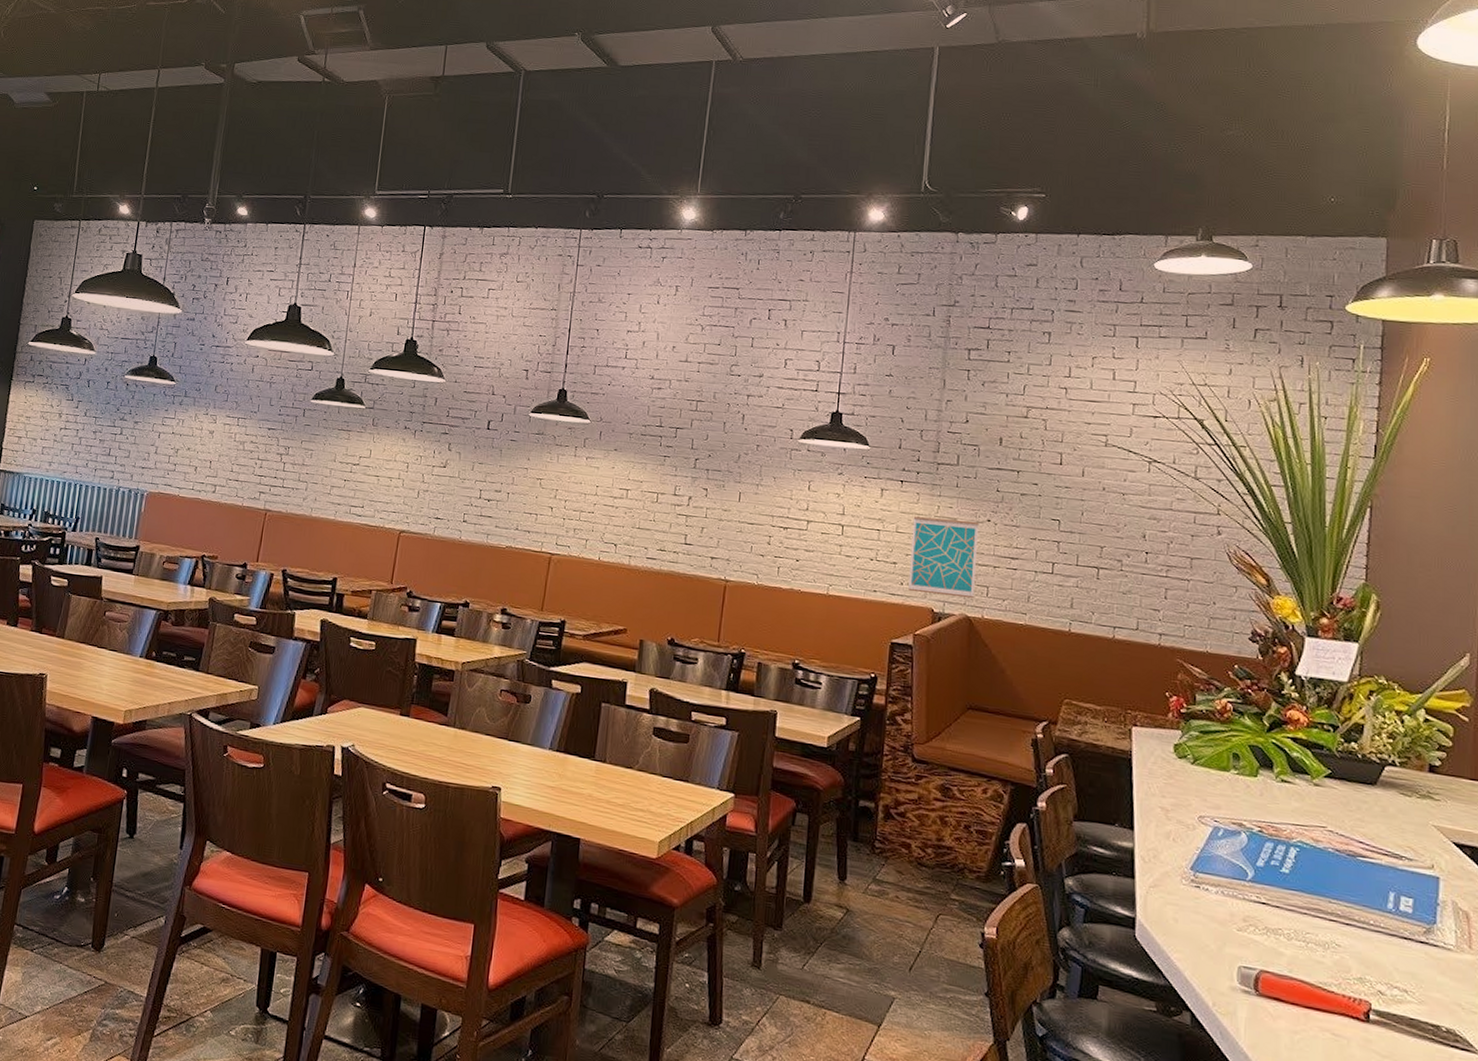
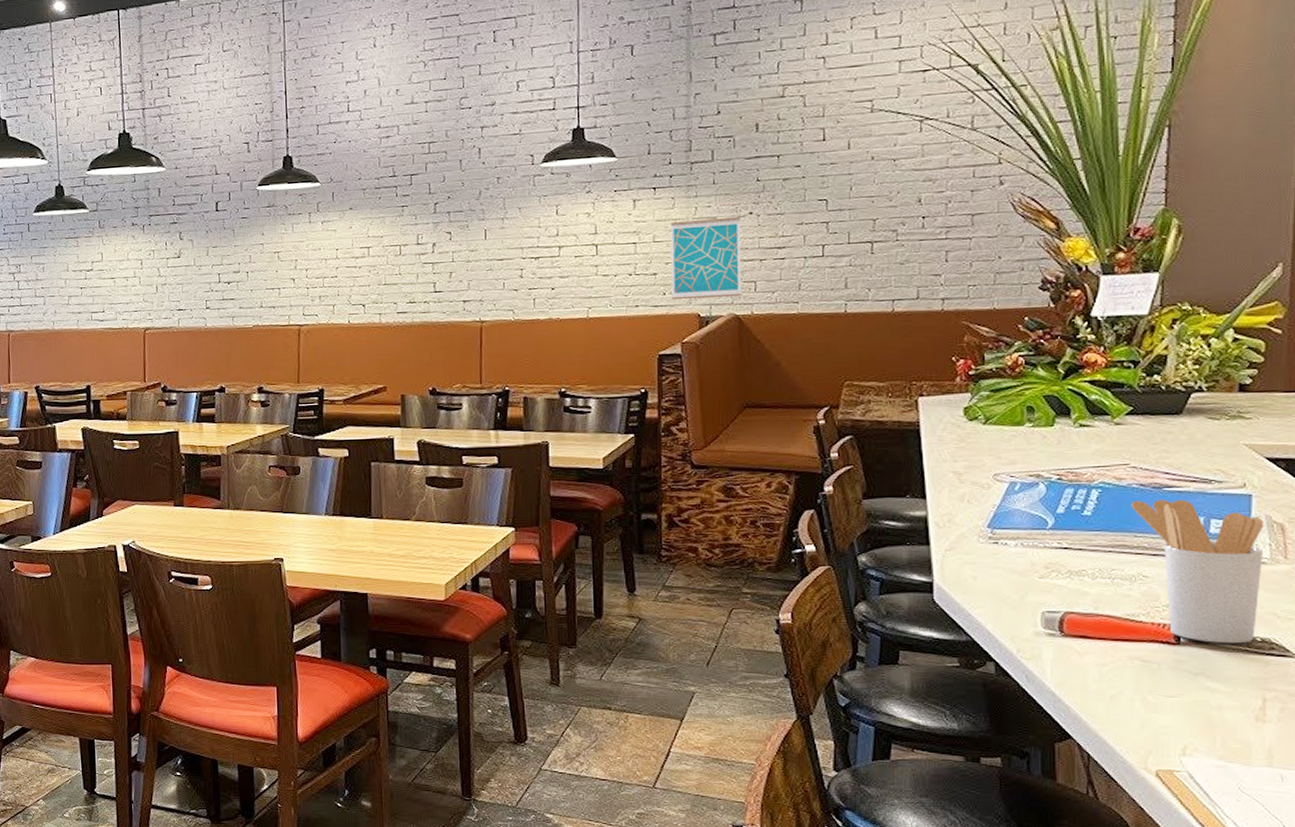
utensil holder: none [1326,865,1451,1031] -> present [1131,499,1264,644]

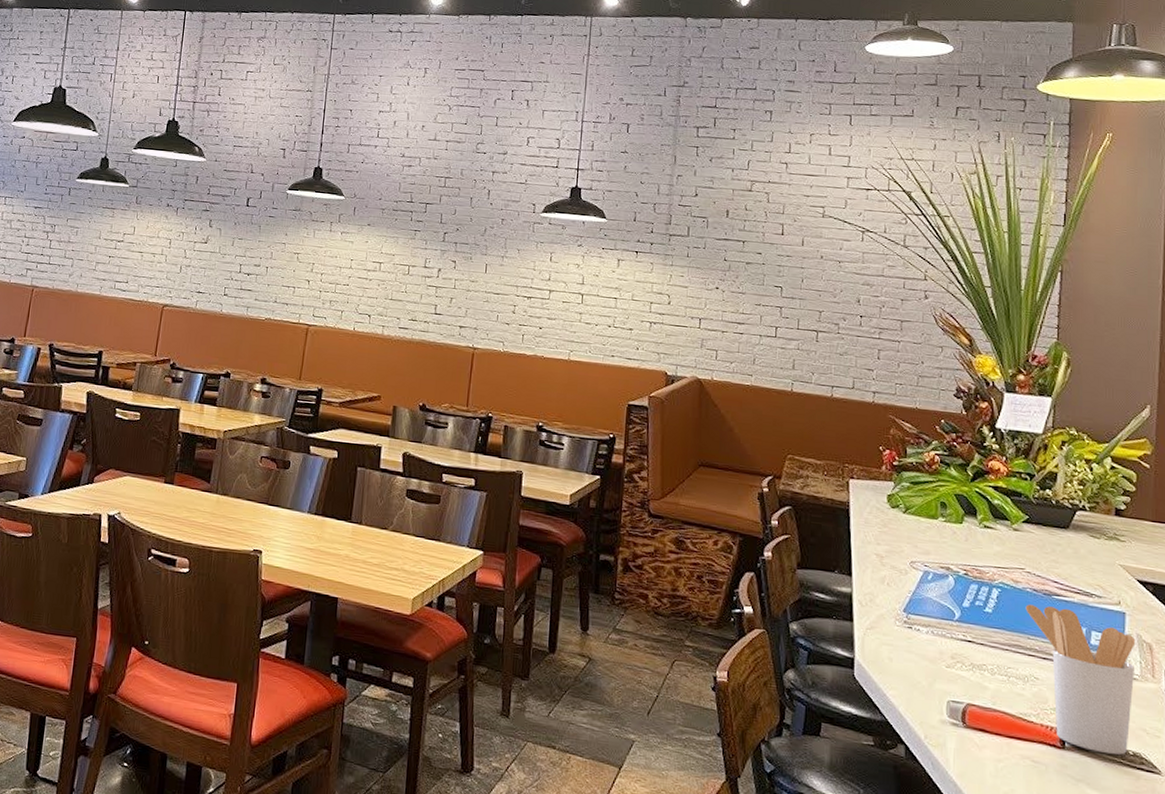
wall art: present [670,216,742,300] -> none [644,285,709,362]

